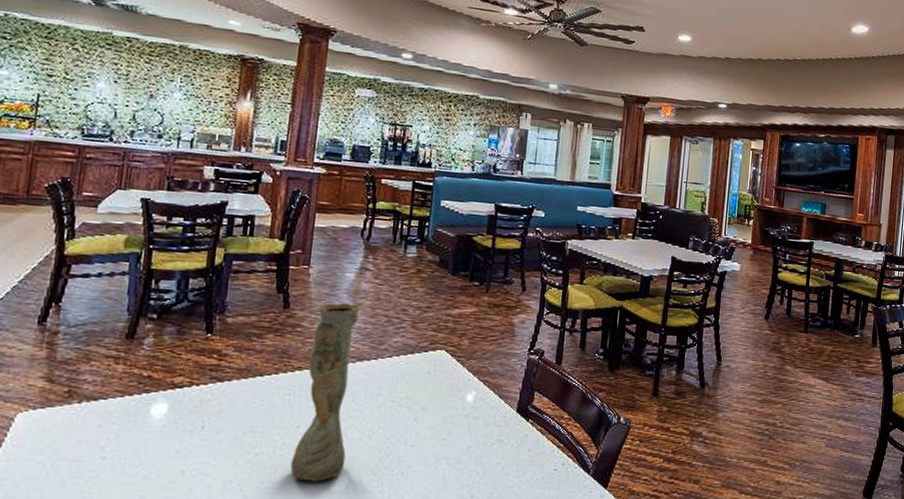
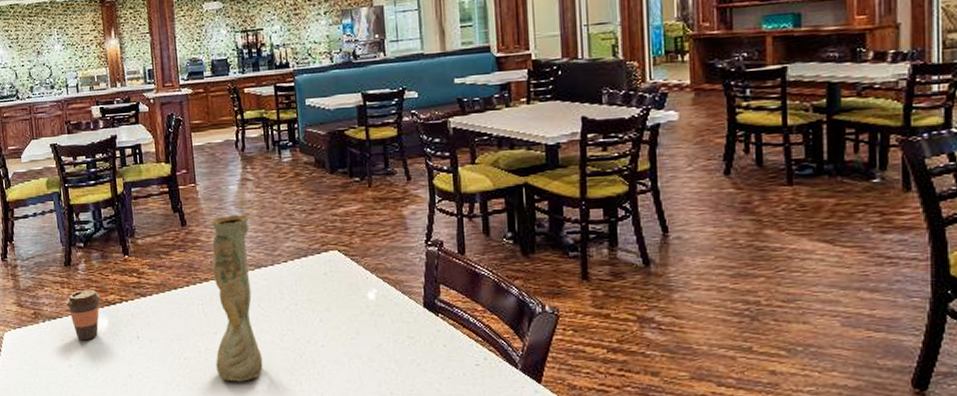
coffee cup: none [115,367,166,428] -> present [65,289,102,341]

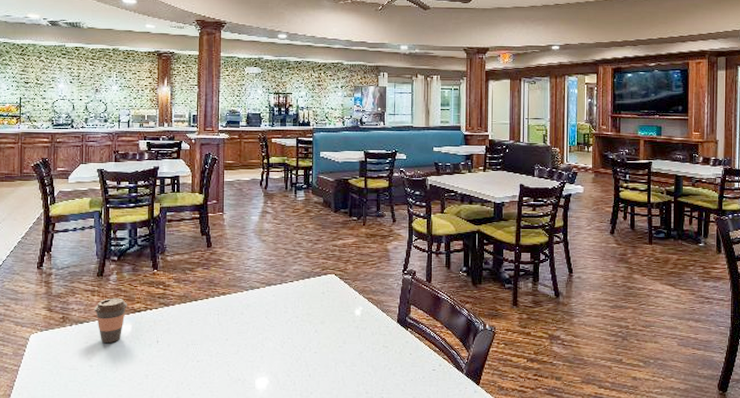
vase: present [211,214,263,382] -> none [224,241,265,382]

